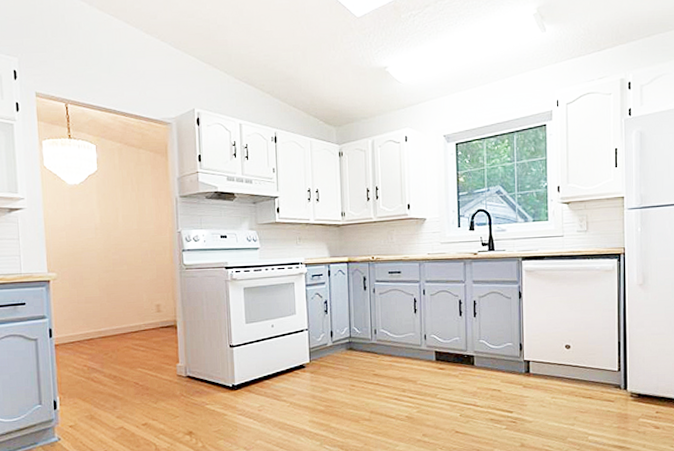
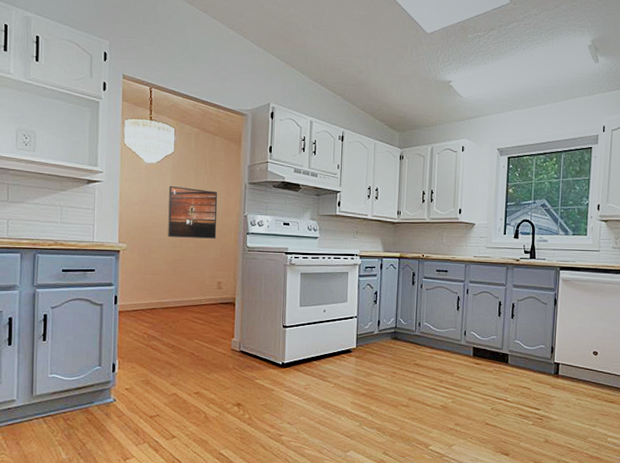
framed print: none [96,207,151,261] -> present [168,186,218,239]

